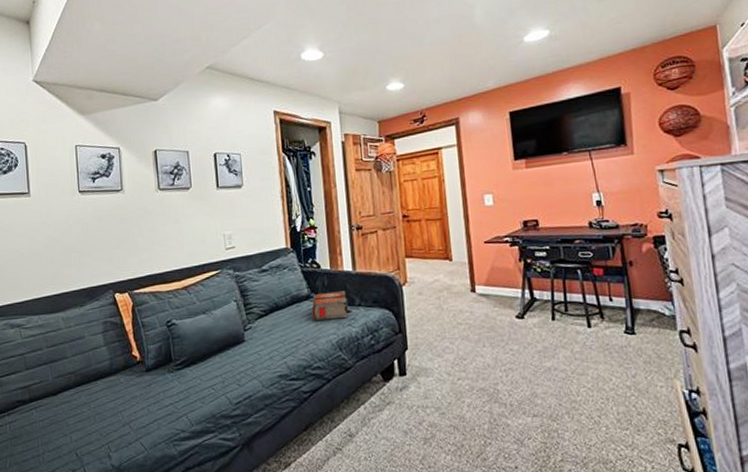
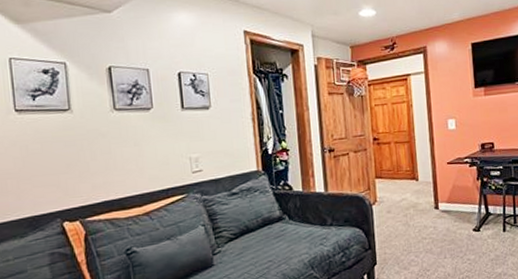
bible: present [311,291,353,321] -> none [283,212,325,242]

